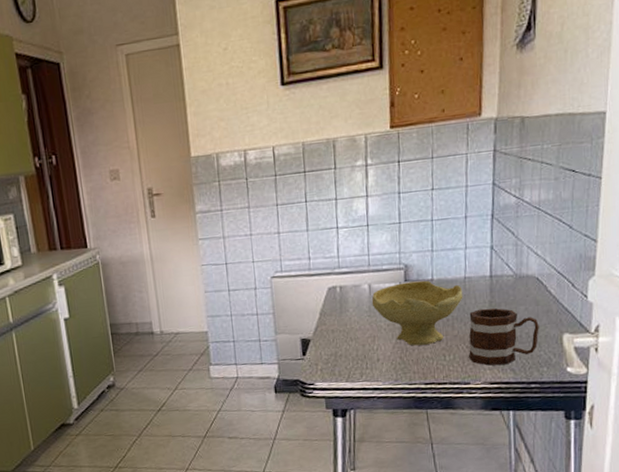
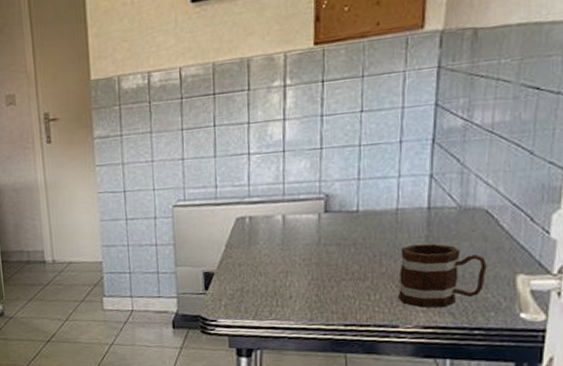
bowl: present [371,280,463,346] -> none [285,211,394,283]

